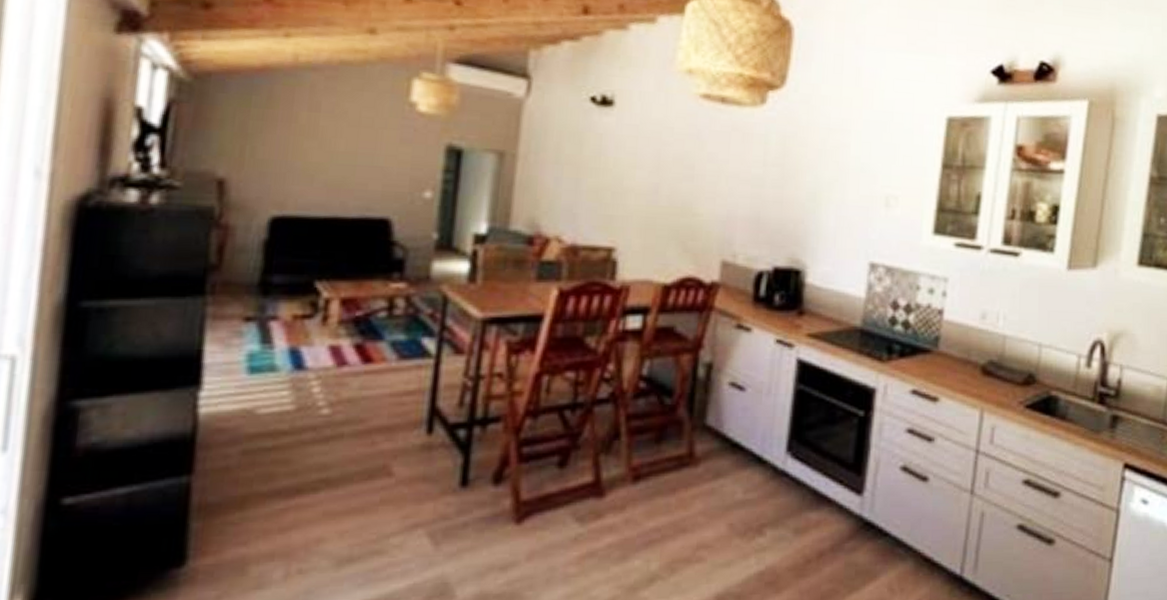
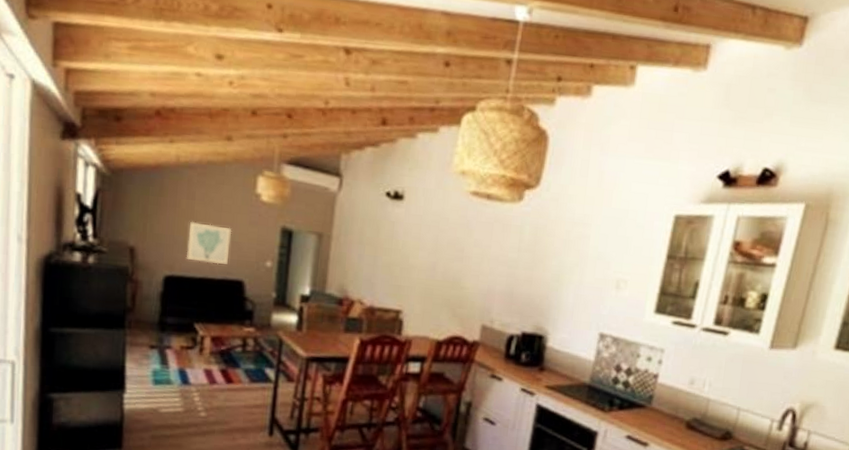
wall art: none [304,140,375,198] -> present [185,221,232,265]

